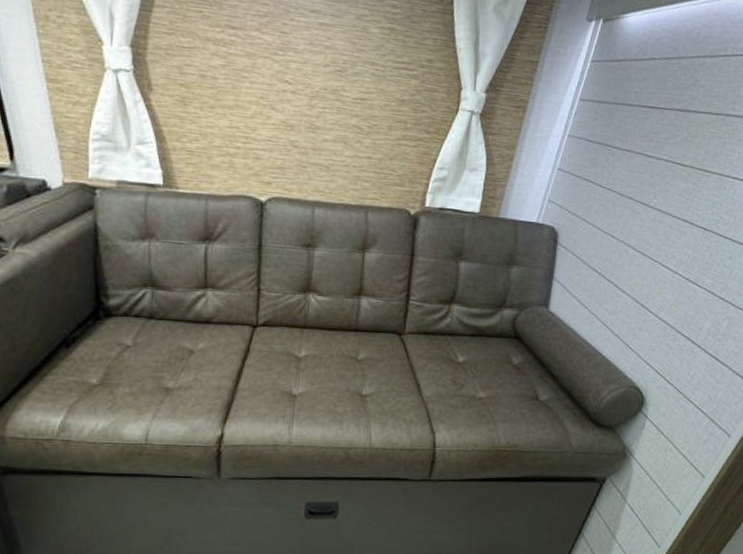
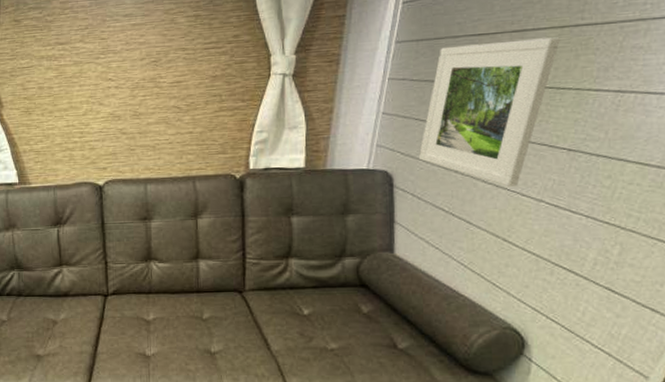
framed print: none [583,113,714,257] -> present [418,37,560,187]

